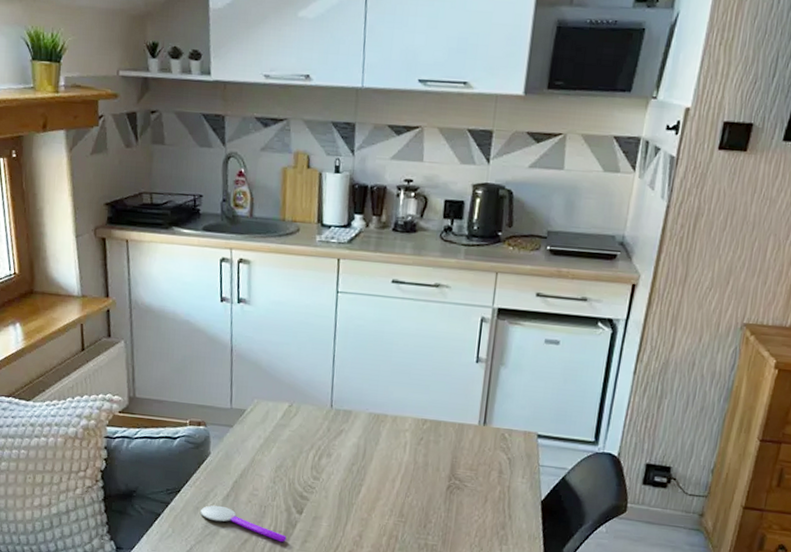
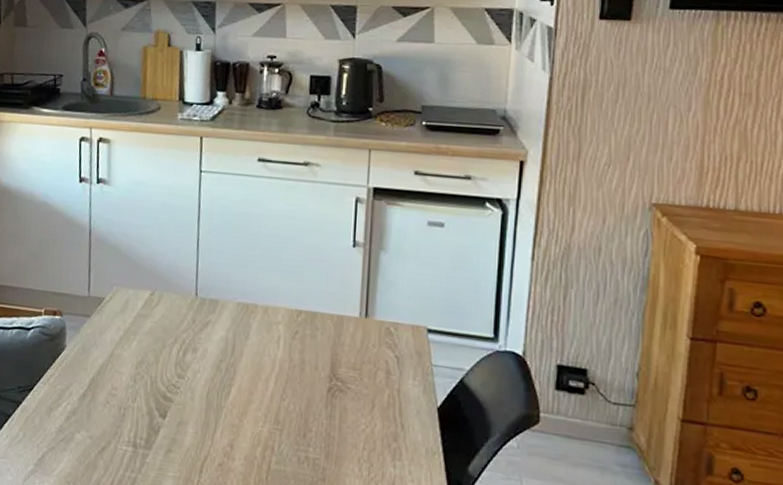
spoon: present [200,505,286,542] -> none [54,406,148,451]

